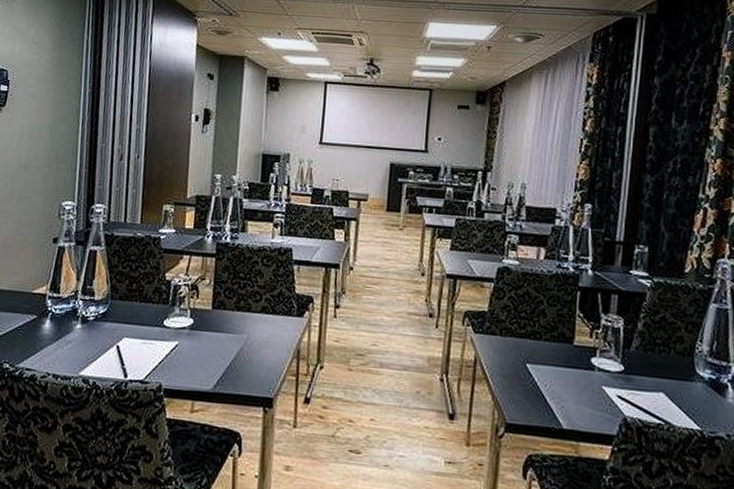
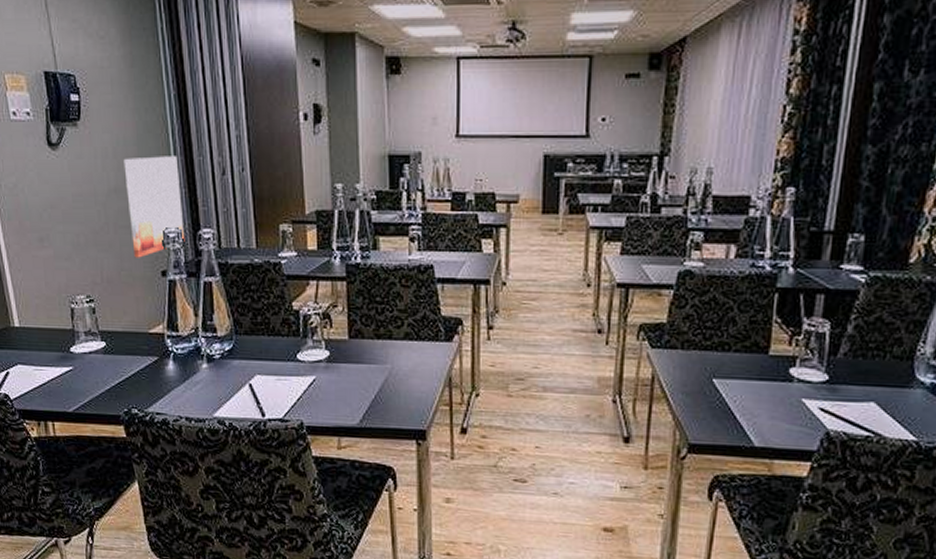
wall art: none [31,140,83,226] -> present [123,156,185,258]

